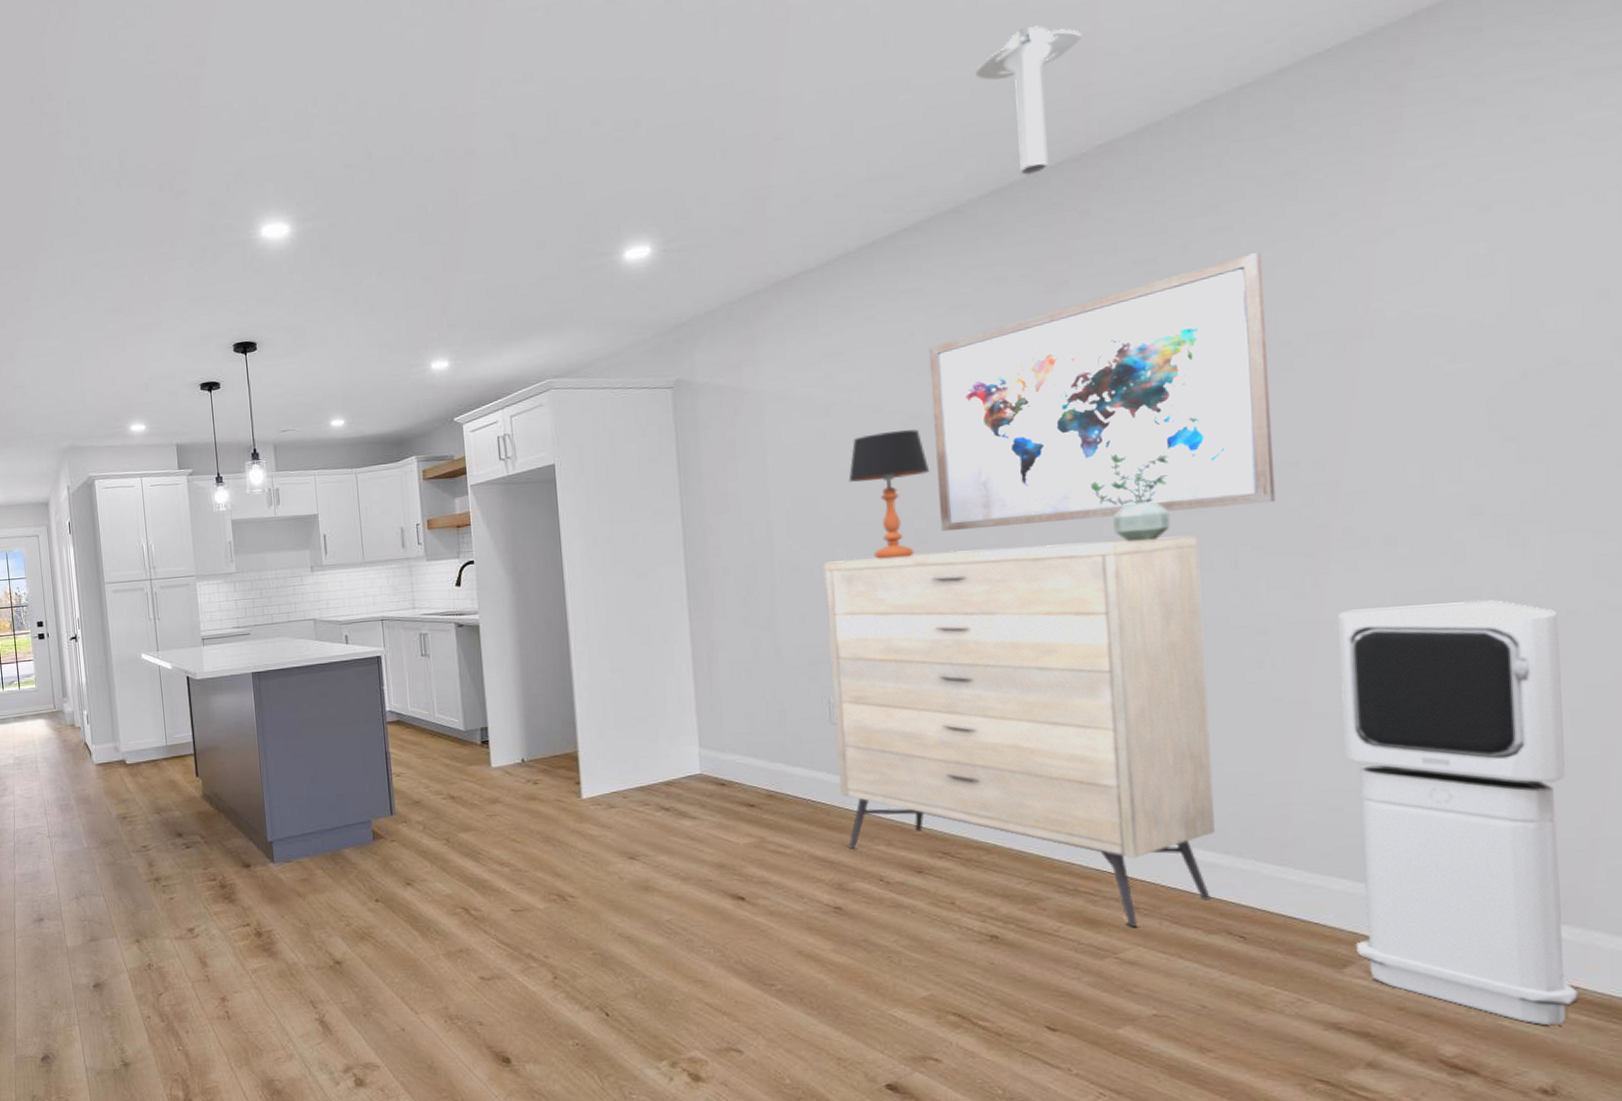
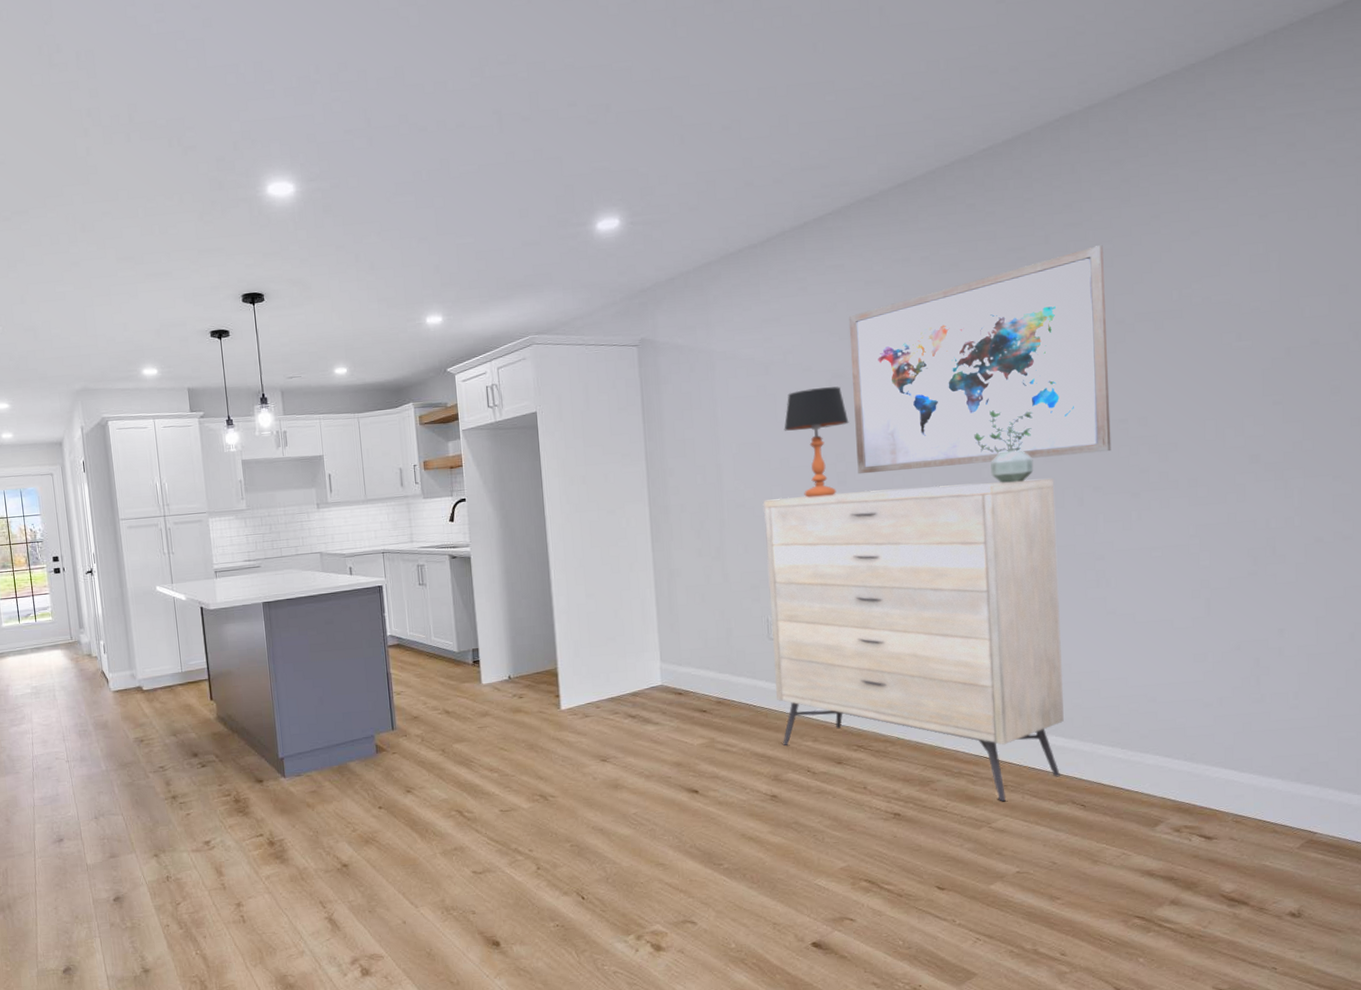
ceiling light: present [976,25,1082,176] -> none [887,43,970,172]
air purifier: present [1338,599,1578,1025] -> none [1155,530,1317,863]

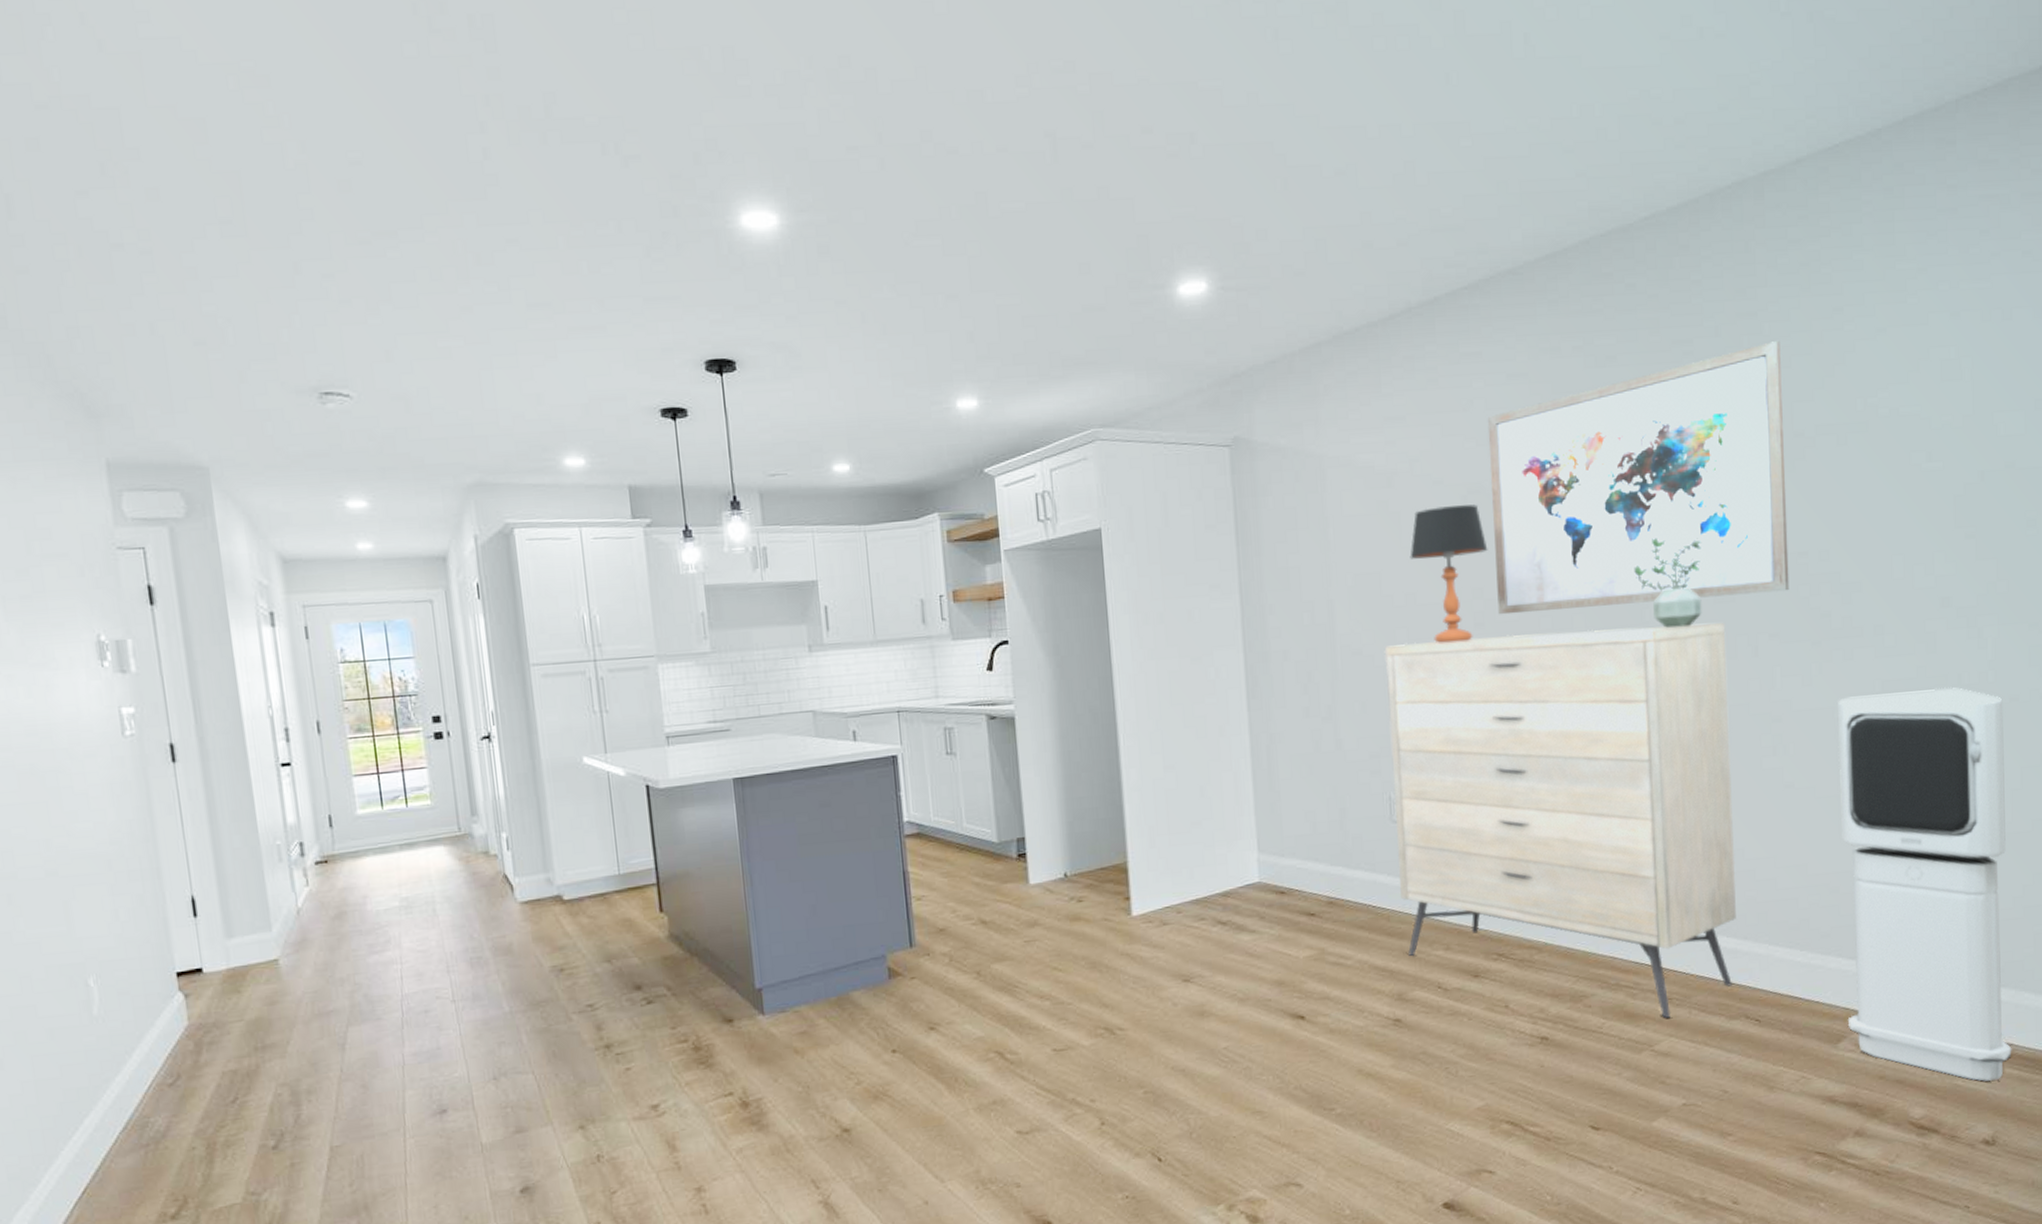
air purifier: none [1155,530,1317,863] -> present [1838,687,2012,1081]

